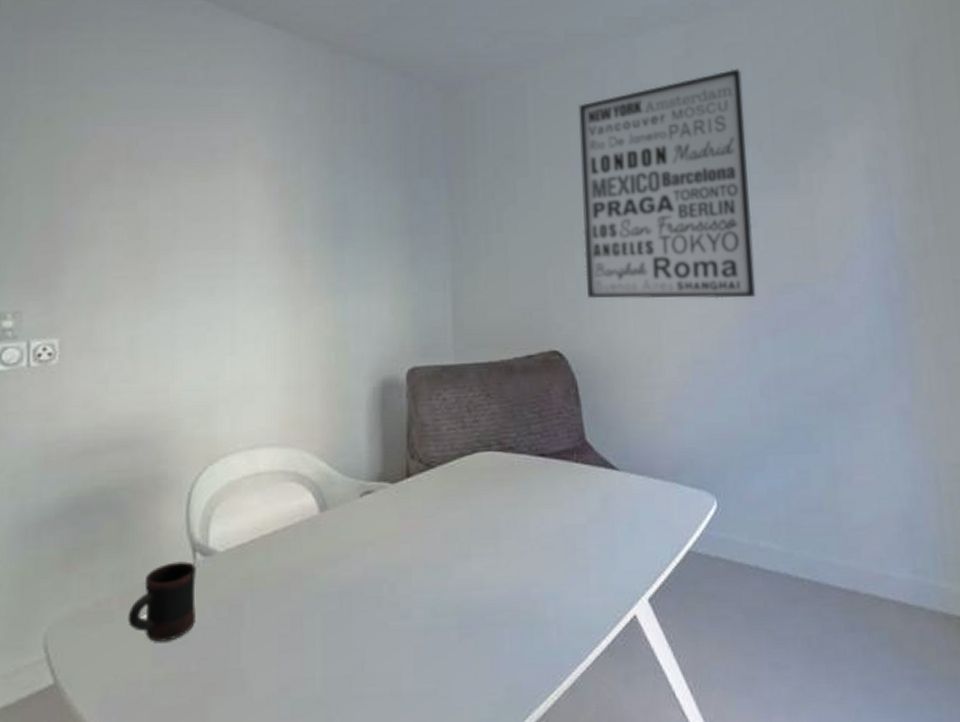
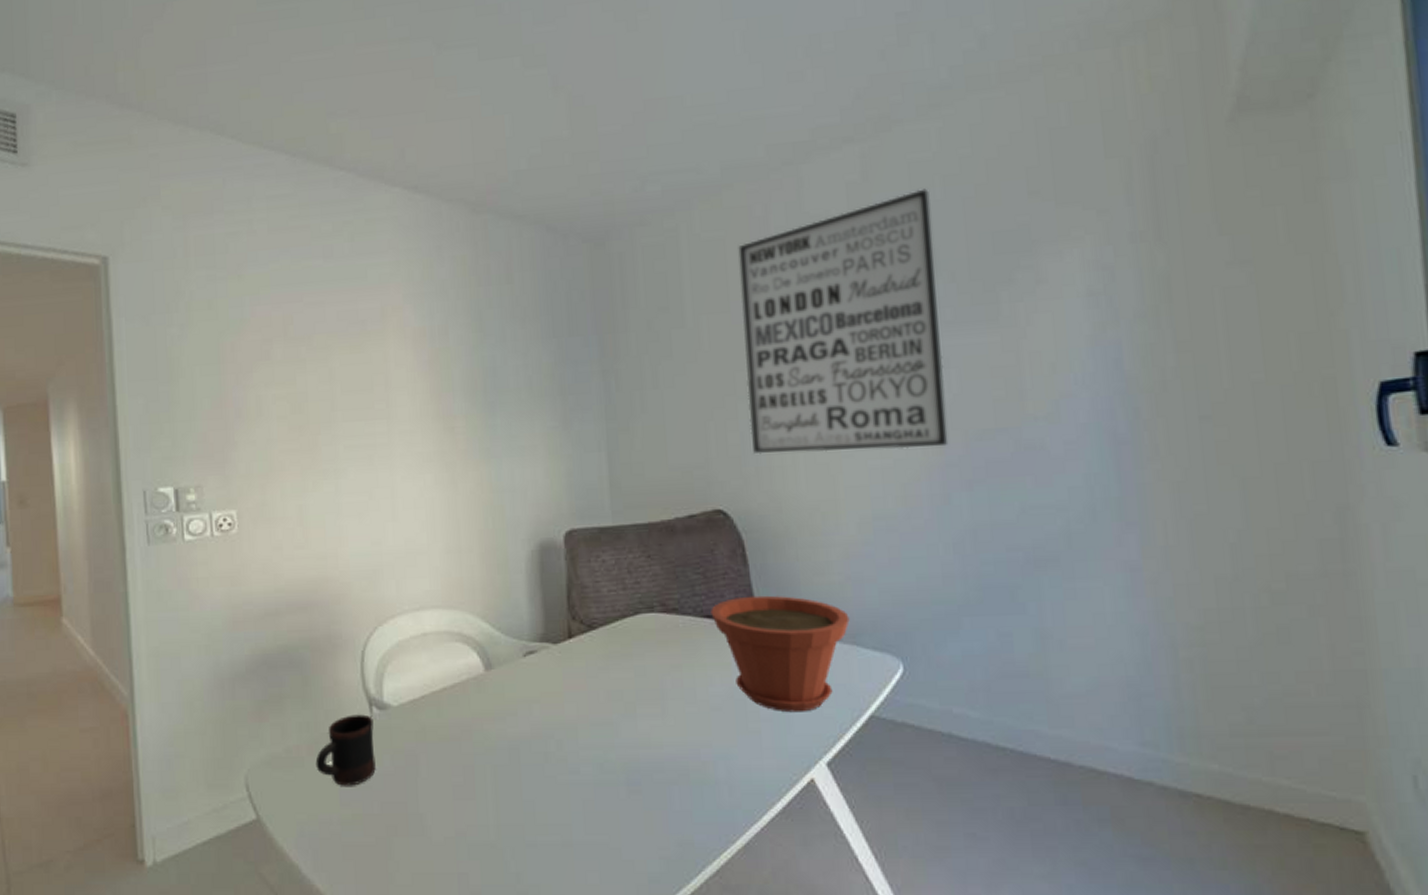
plant pot: none [545,434,671,550] -> present [711,595,850,713]

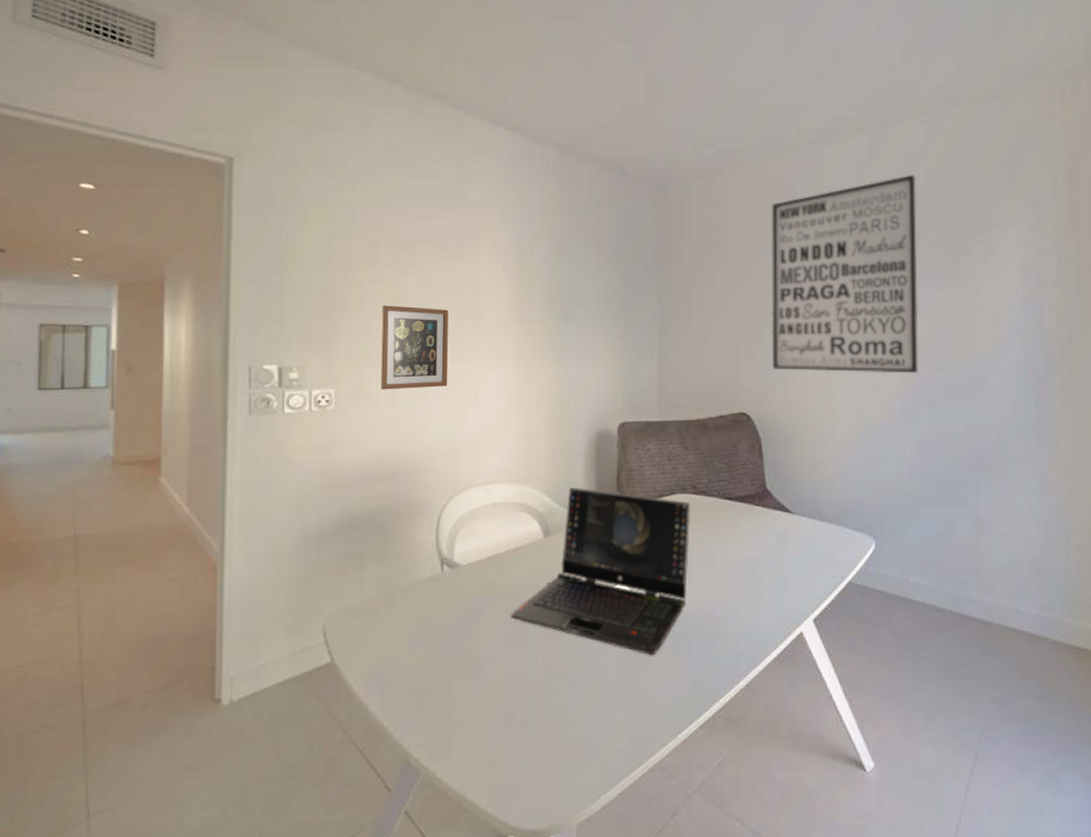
picture frame: none [280,409,361,508] -> present [380,305,449,390]
mug: present [315,714,376,786] -> none [389,571,444,634]
laptop computer: none [454,610,663,809] -> present [511,487,691,656]
plant pot: present [711,595,850,713] -> none [731,483,838,578]

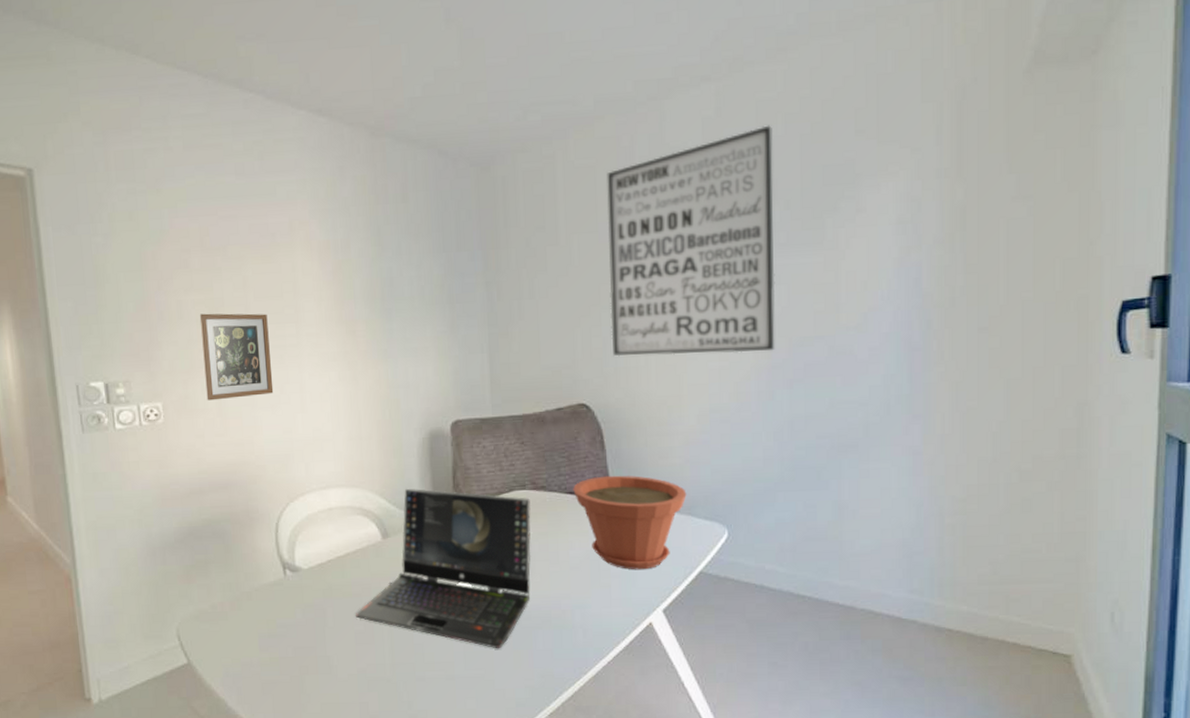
plant pot: none [731,483,838,578] -> present [573,475,687,570]

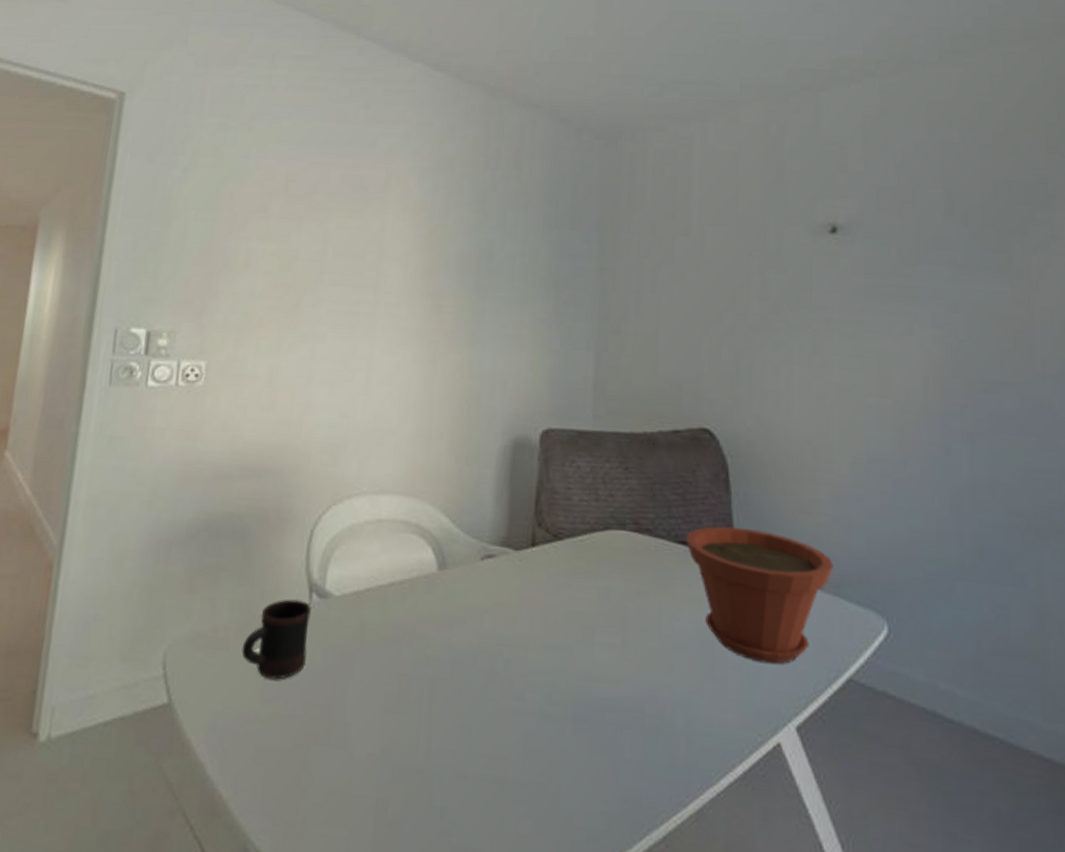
picture frame: present [199,313,274,401] -> none [258,265,344,368]
mug: none [237,576,290,635] -> present [241,599,311,680]
laptop computer: present [356,488,532,649] -> none [390,507,631,750]
wall art: present [607,125,775,357] -> none [746,130,952,393]

